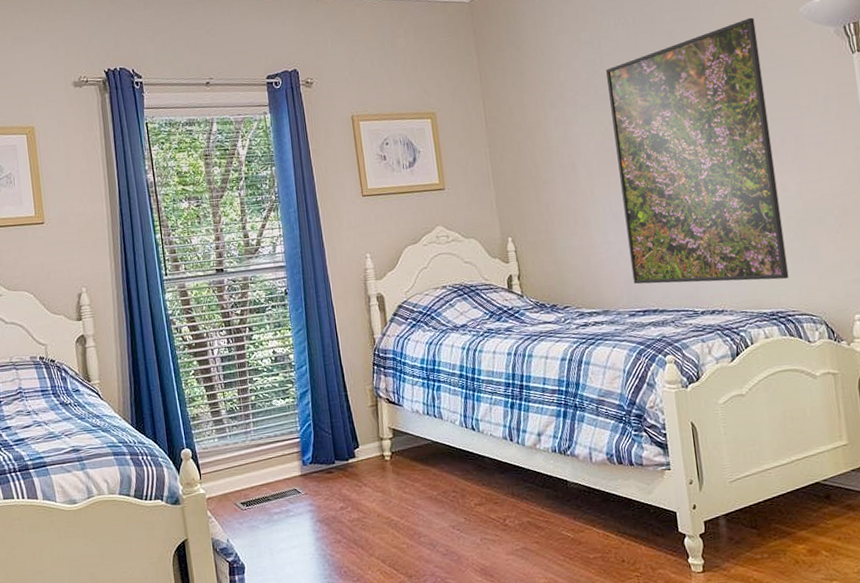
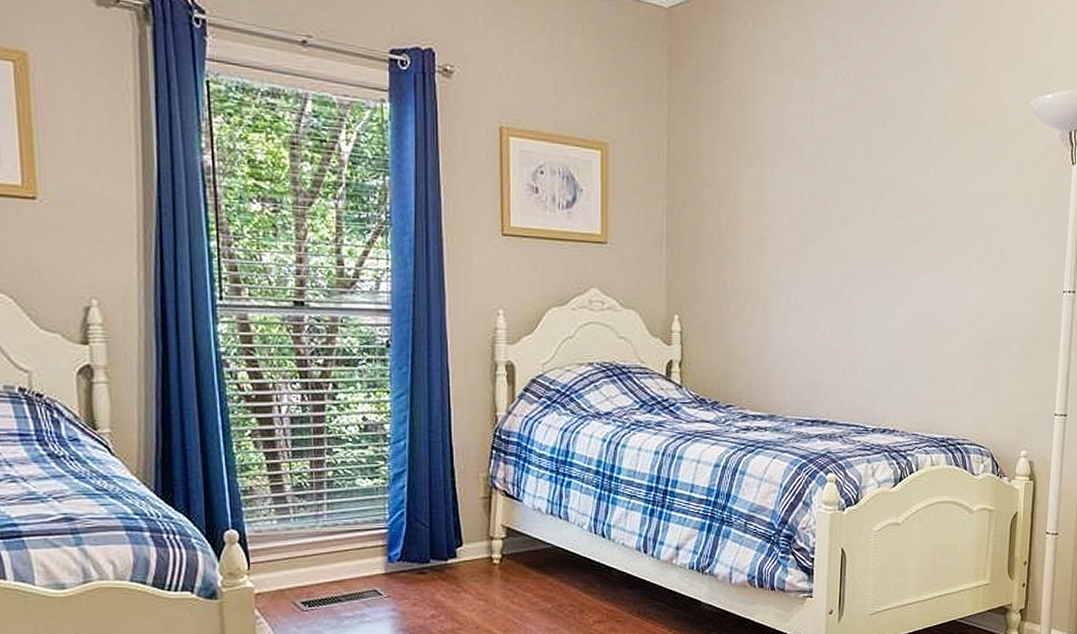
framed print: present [606,17,789,284] -> none [806,100,983,403]

